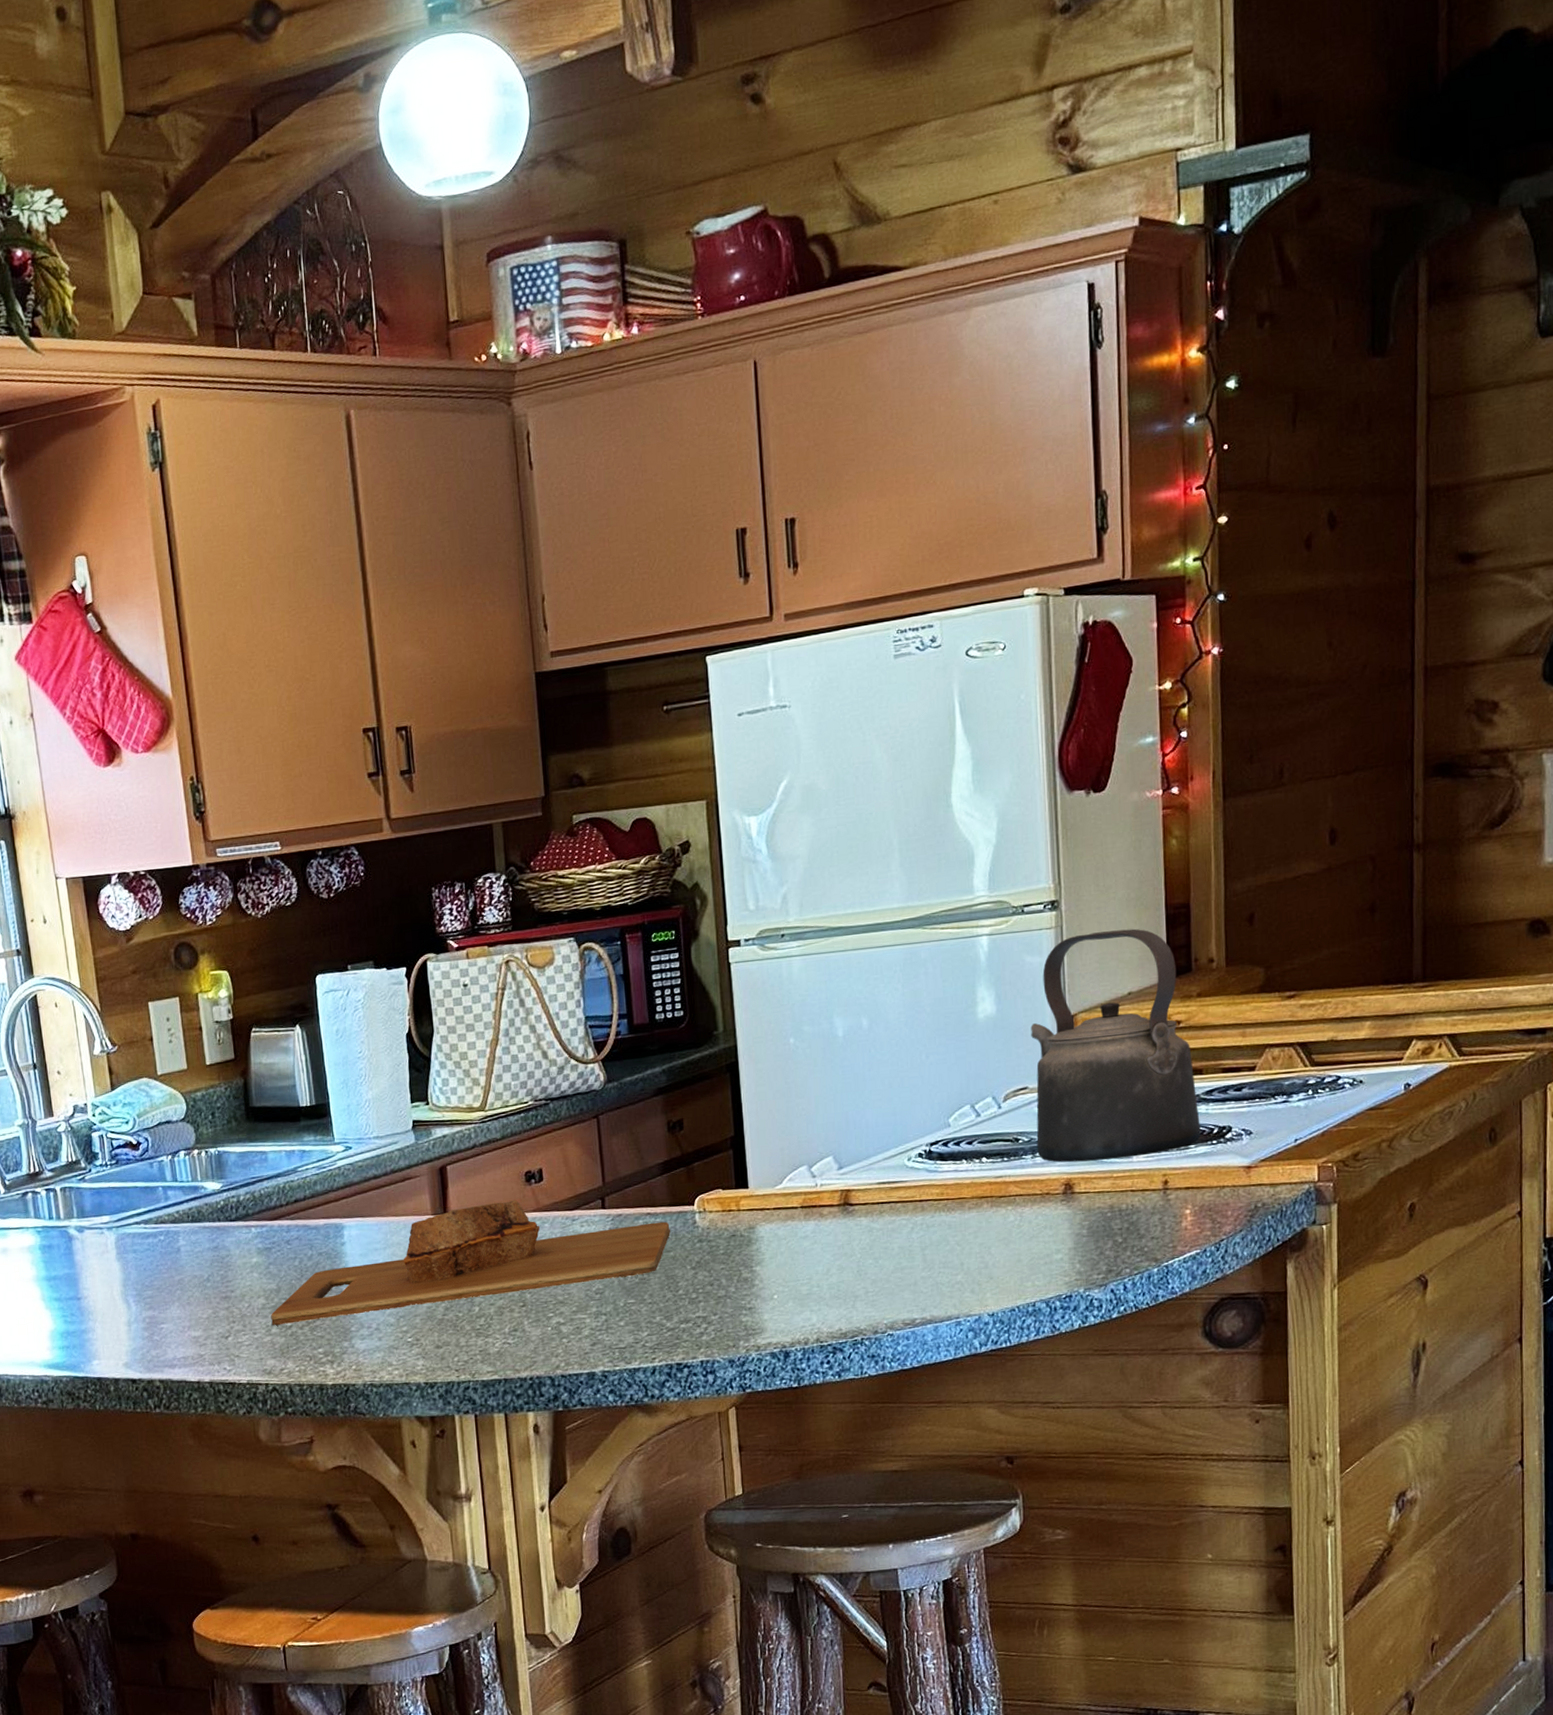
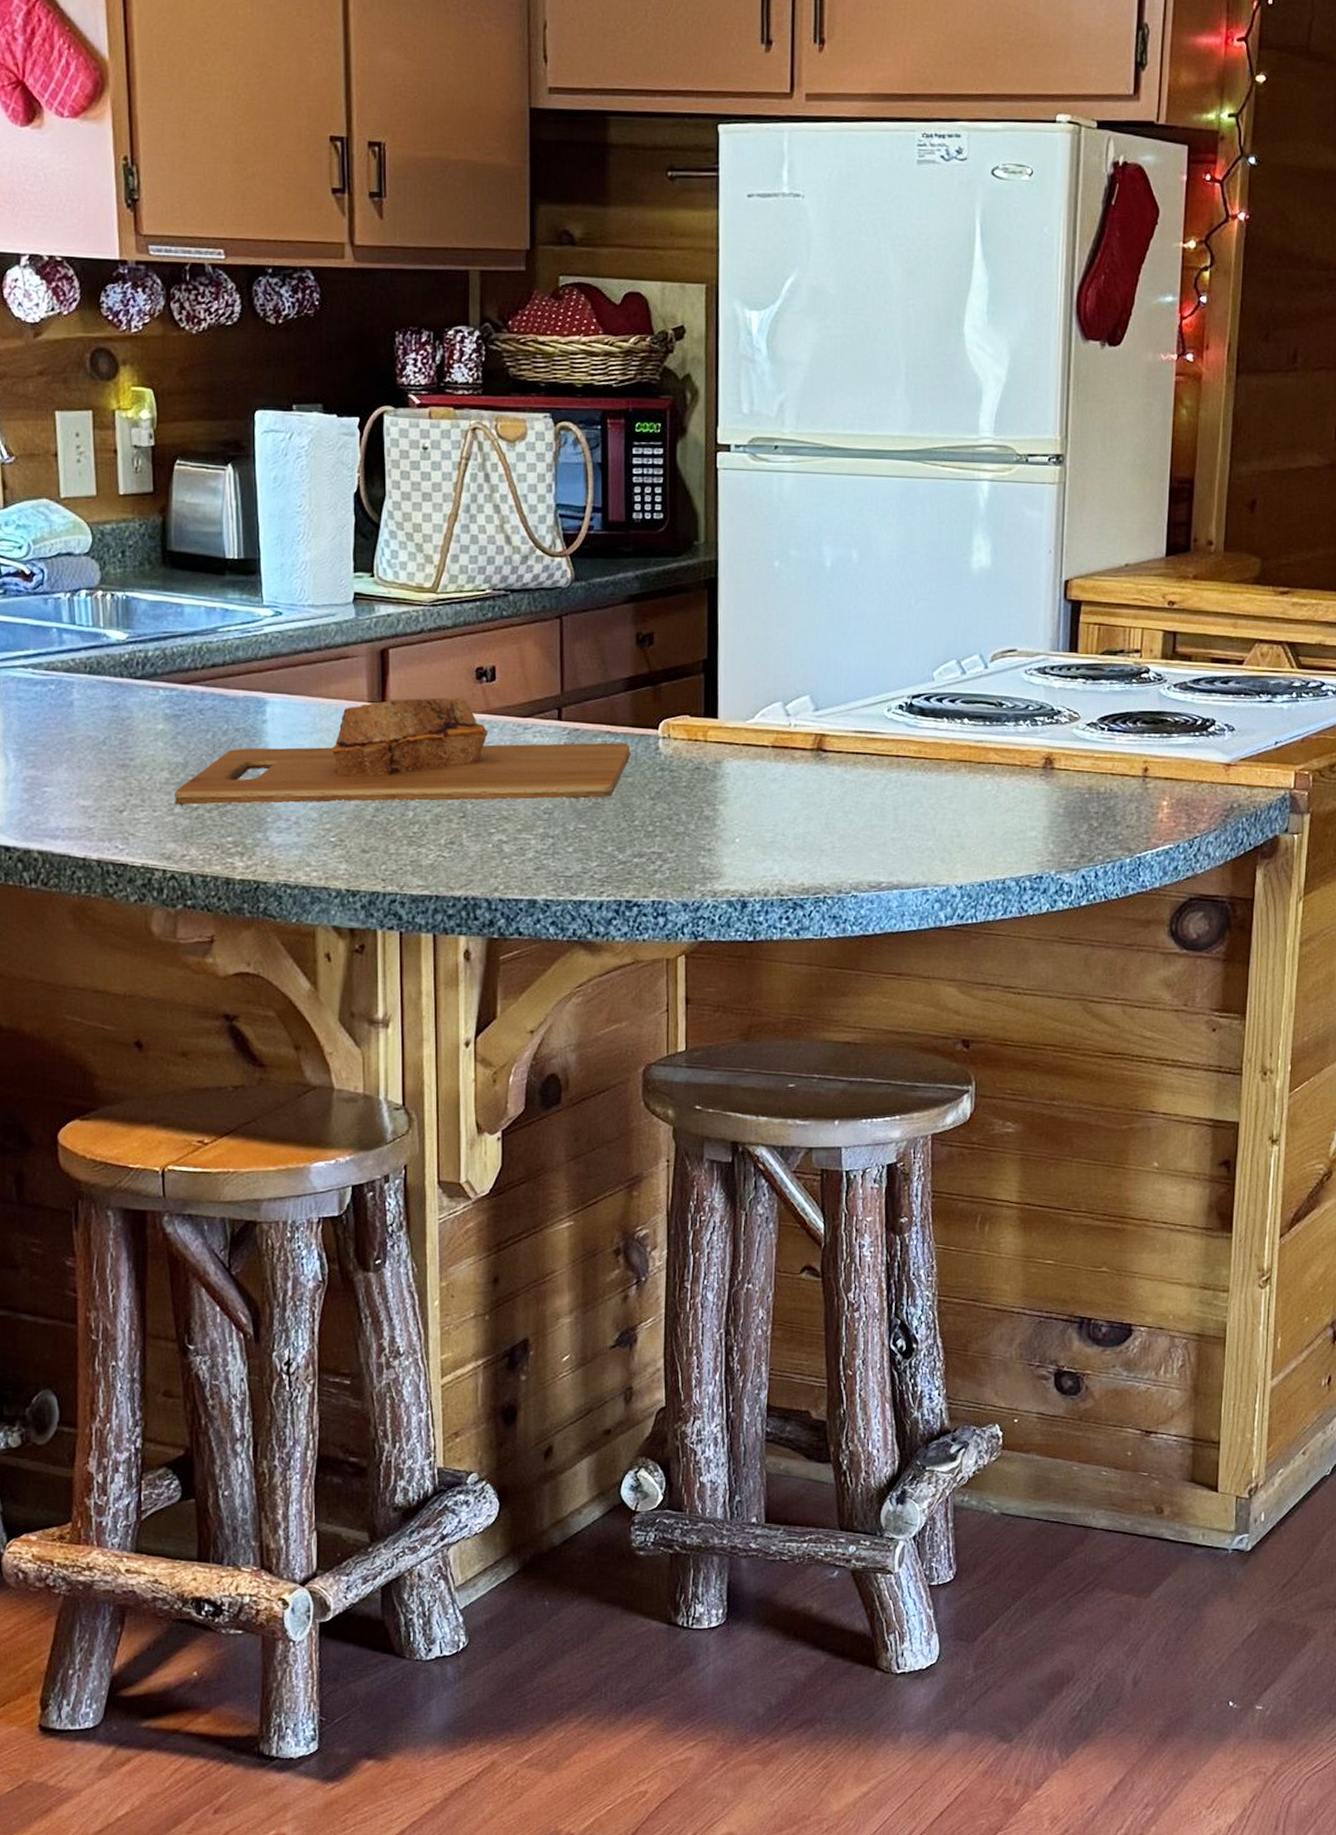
kettle: present [1031,928,1201,1163] -> none [1020,495,1185,739]

